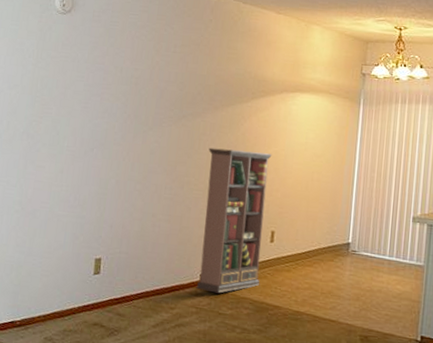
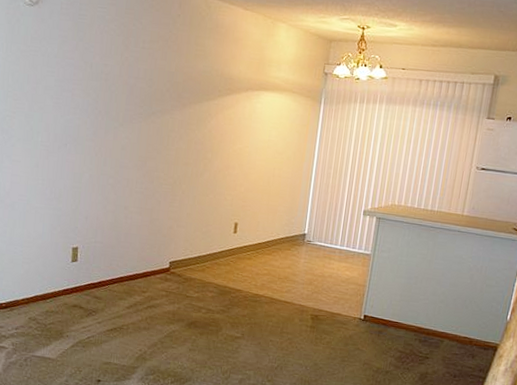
bookcase: present [196,147,272,294] -> none [165,144,237,279]

